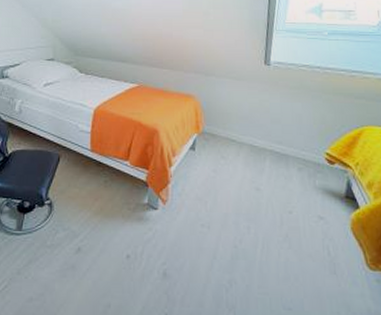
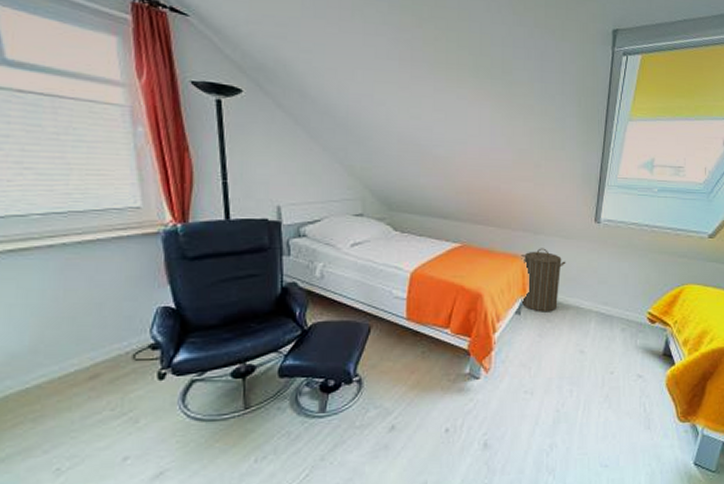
laundry hamper: none [194,88,237,149] -> present [521,248,566,312]

